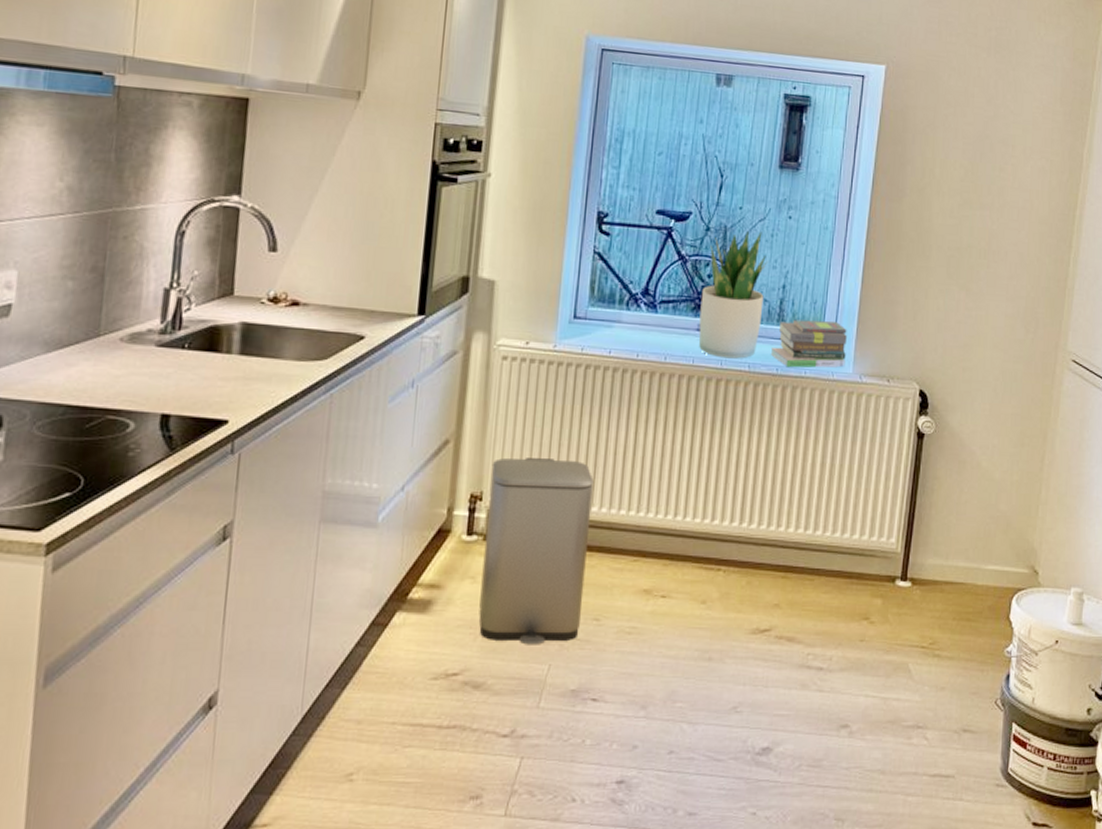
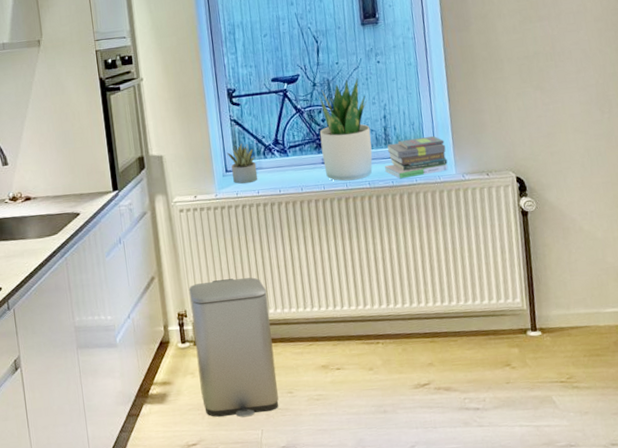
succulent plant: none [580,285,617,339] -> present [226,144,258,185]

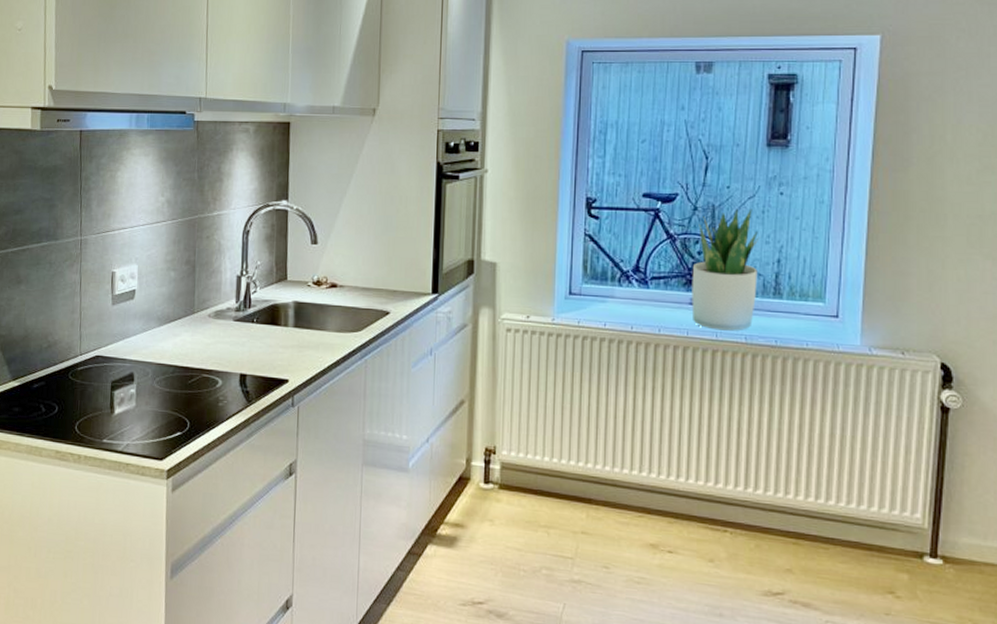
pedal bin: present [188,277,279,418] -> none [498,418,596,585]
succulent plant: present [226,144,258,185] -> none [574,264,609,313]
books: present [384,135,449,179] -> none [767,292,852,341]

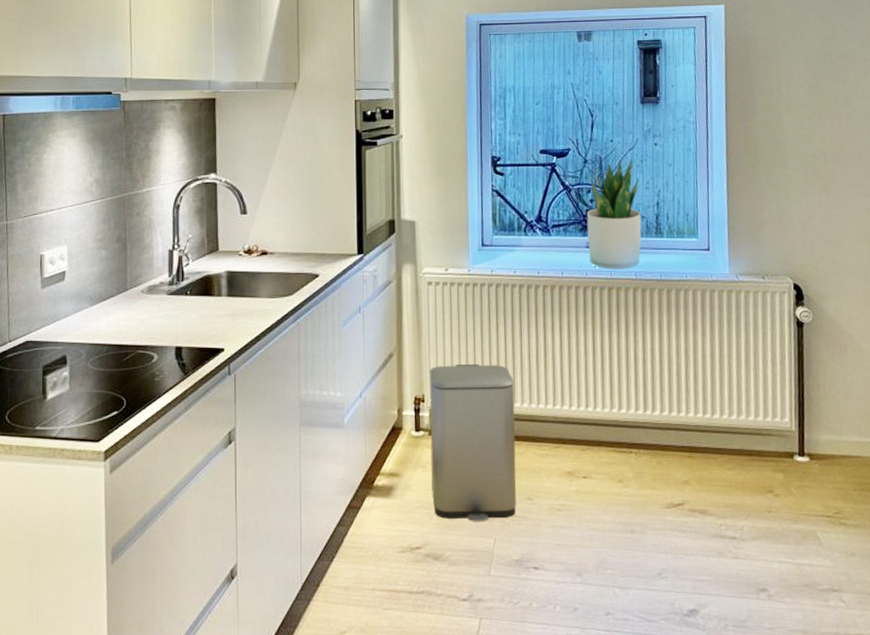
pedal bin: none [498,418,596,585] -> present [429,364,517,522]

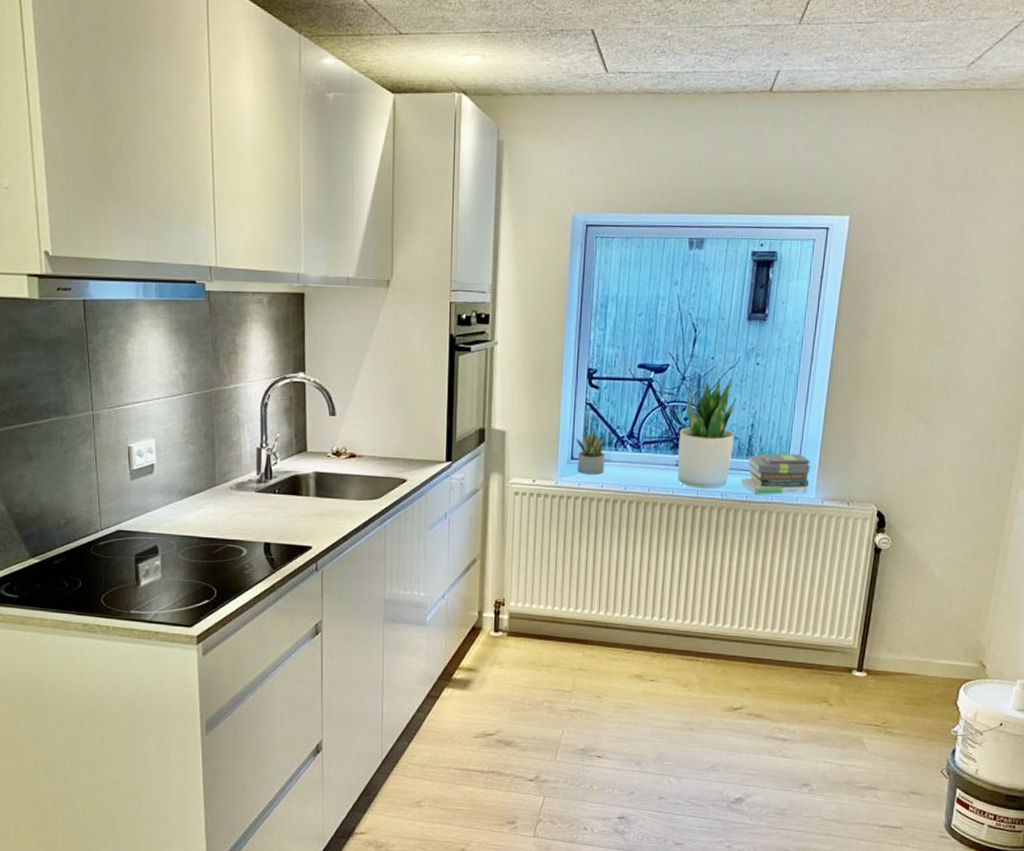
pedal bin: present [429,364,517,522] -> none [506,572,592,715]
succulent plant: none [485,217,517,262] -> present [575,431,607,476]
books: none [653,229,722,273] -> present [740,453,810,495]

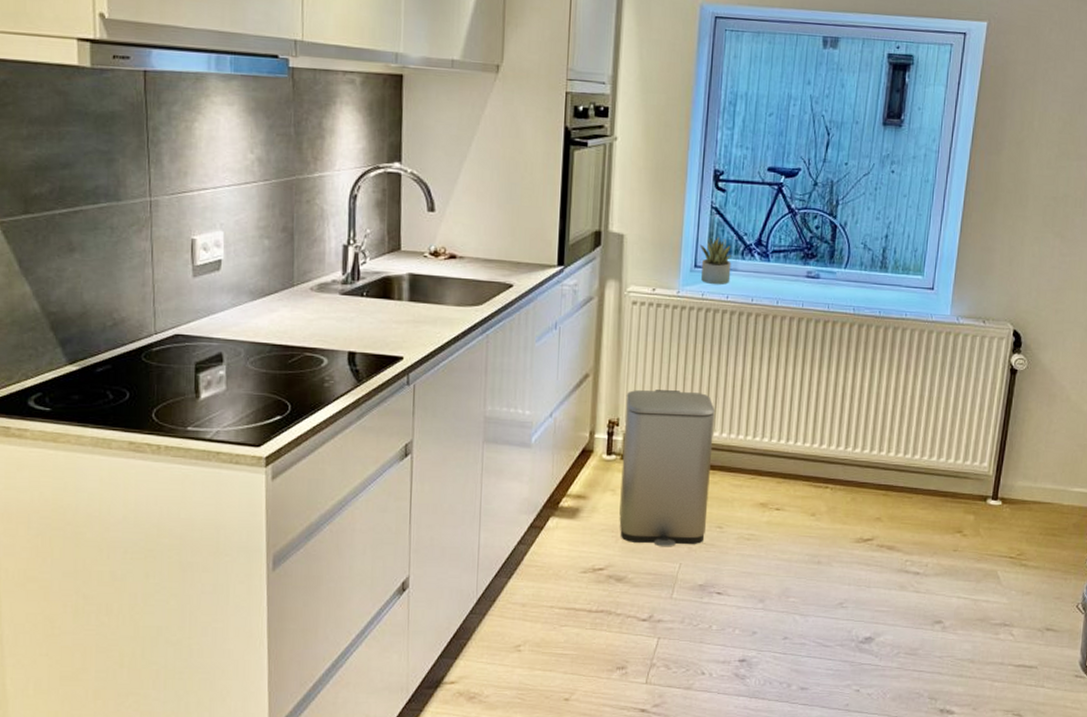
pedal bin: none [506,572,592,715] -> present [619,390,715,547]
planter: present [677,377,737,489] -> none [807,184,871,303]
books: present [740,453,810,495] -> none [873,266,946,311]

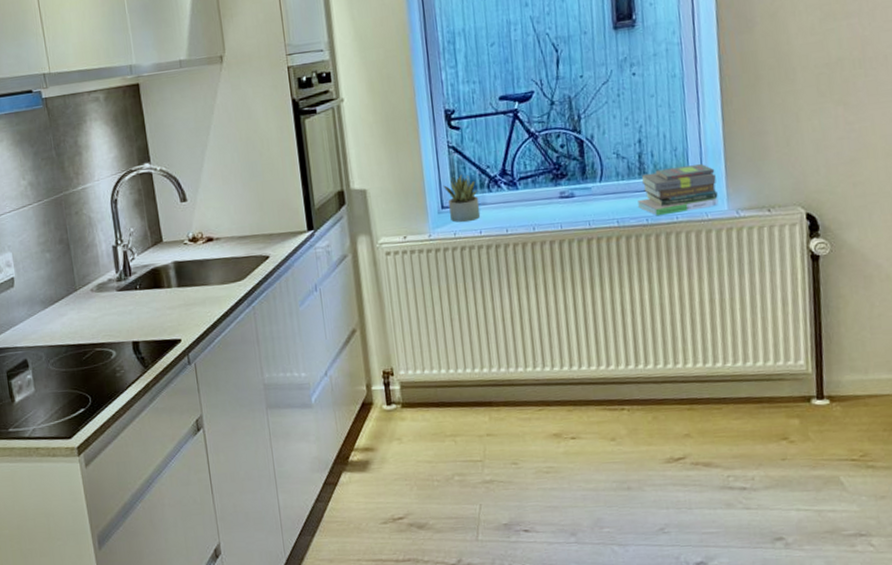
pedal bin: present [619,390,715,547] -> none [395,331,501,490]
books: none [873,266,946,311] -> present [637,163,719,217]

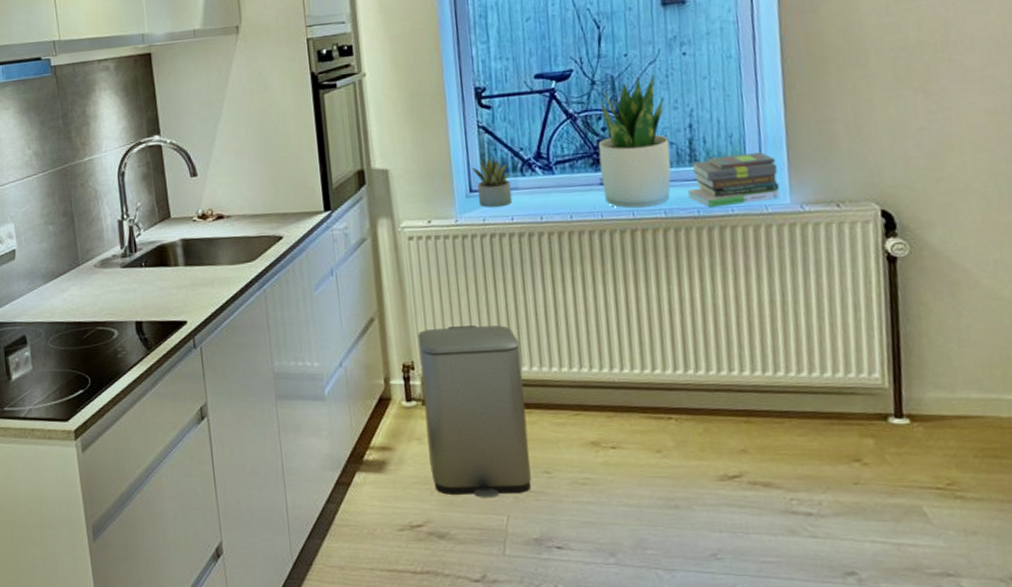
pedal bin: none [395,331,501,490] -> present [417,325,532,498]
planter: none [557,94,623,220] -> present [598,74,671,209]

